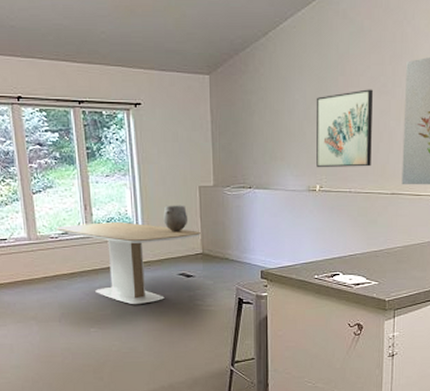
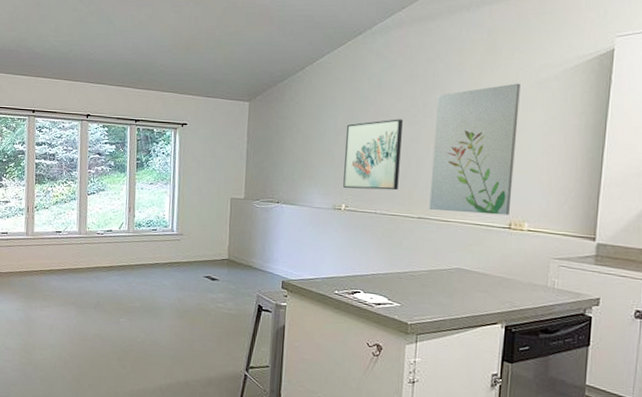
dining table: present [56,222,201,305] -> none [103,223,228,302]
ceramic pot: present [163,205,188,233] -> none [196,213,218,238]

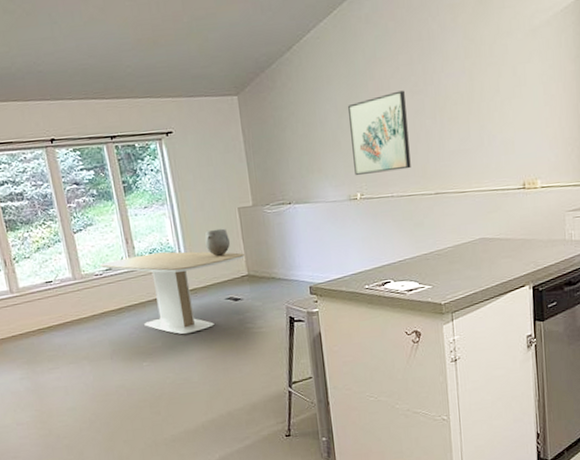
dining table: none [103,223,228,302] -> present [100,251,245,335]
ceramic pot: none [196,213,218,238] -> present [205,228,231,257]
wall art: present [429,83,521,216] -> none [436,34,522,183]

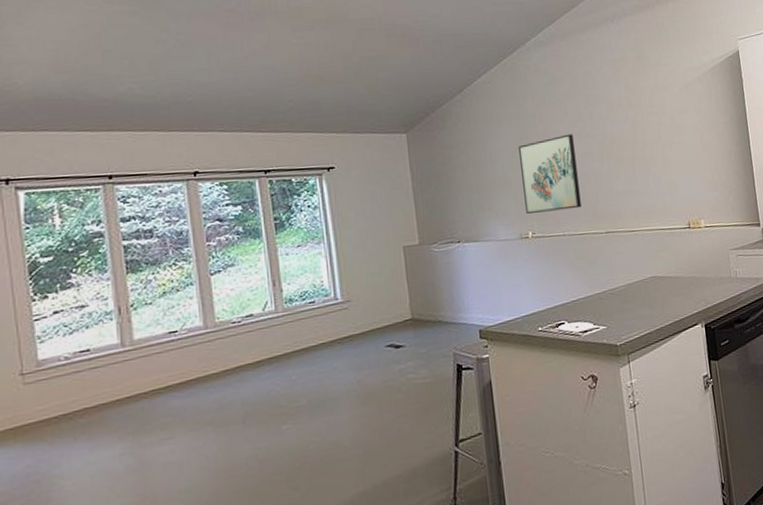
dining table: present [100,251,245,335] -> none [239,294,408,390]
ceramic pot: present [205,228,231,257] -> none [364,268,394,300]

